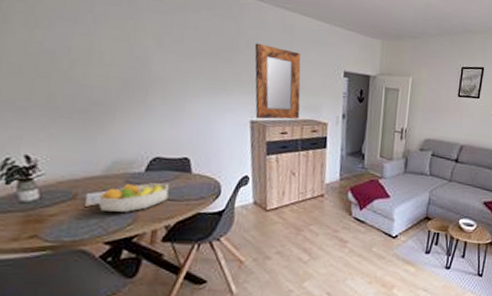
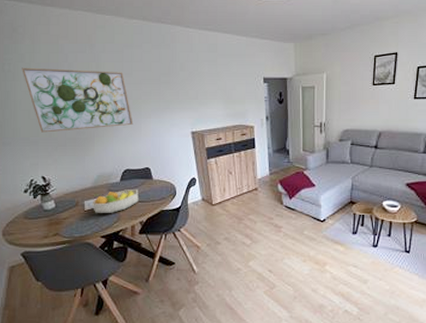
wall art: none [20,8,175,104] -> present [22,67,133,133]
home mirror: present [254,43,301,120] -> none [187,65,230,129]

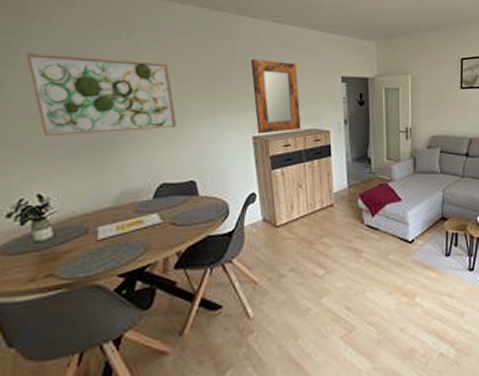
fruit bowl: present [92,189,139,213] -> none [108,209,178,243]
home mirror: none [187,65,230,129] -> present [250,59,301,134]

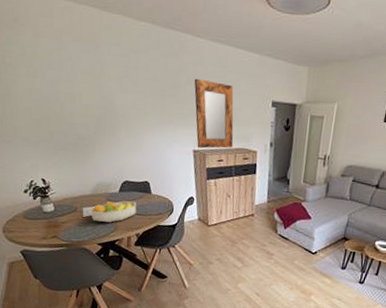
wall art: present [26,53,177,136] -> none [23,62,135,137]
fruit bowl: none [108,209,178,243] -> present [90,201,137,223]

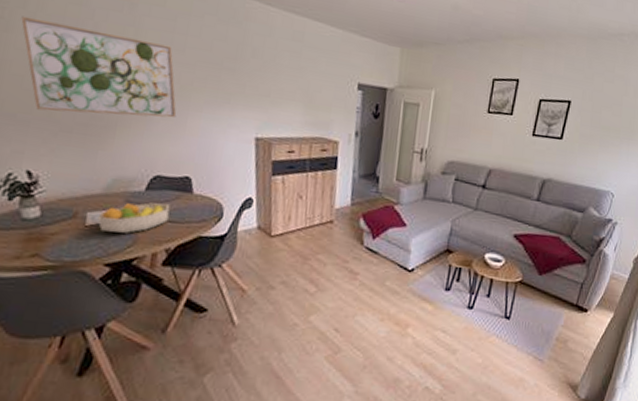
wall art: none [23,62,135,137] -> present [21,16,177,118]
home mirror: present [194,78,234,149] -> none [260,51,311,137]

